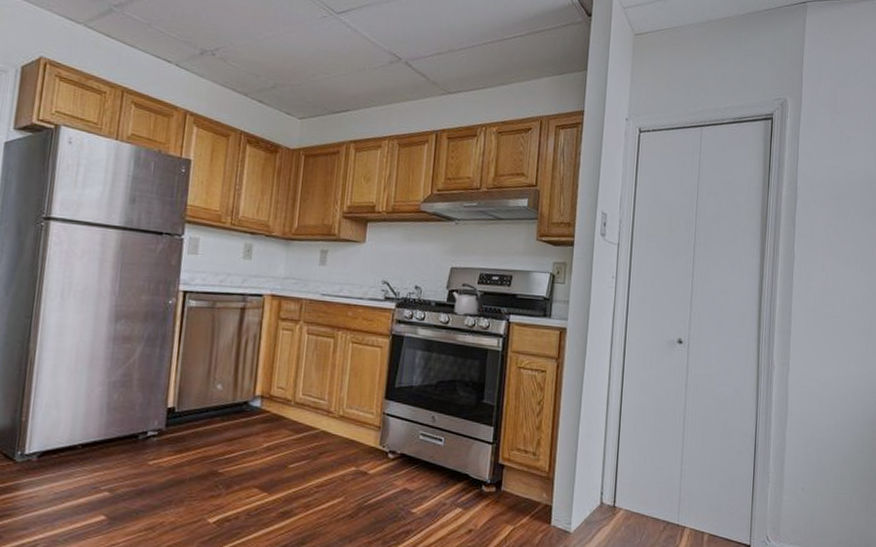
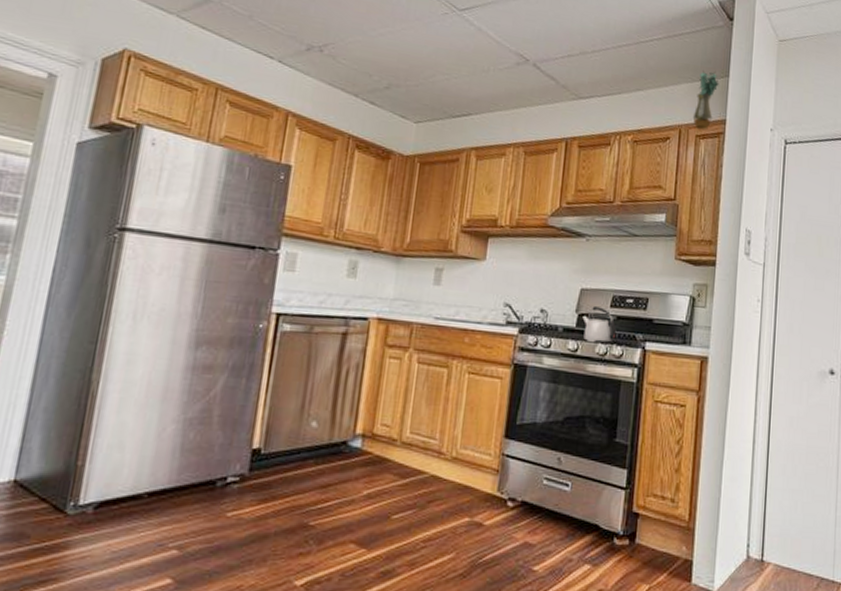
vase: none [553,64,578,121] -> present [692,70,719,130]

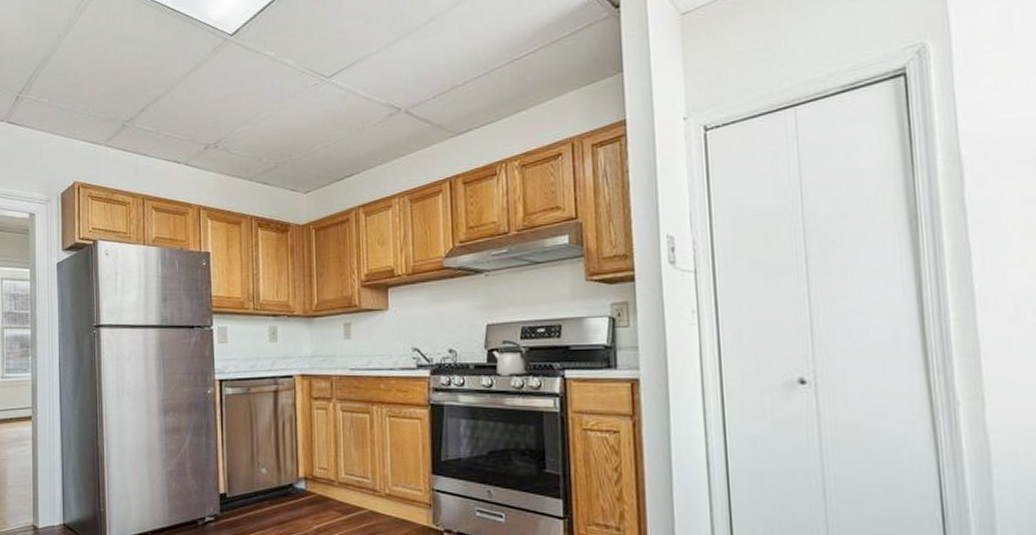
vase: present [692,70,719,130] -> none [585,69,612,138]

